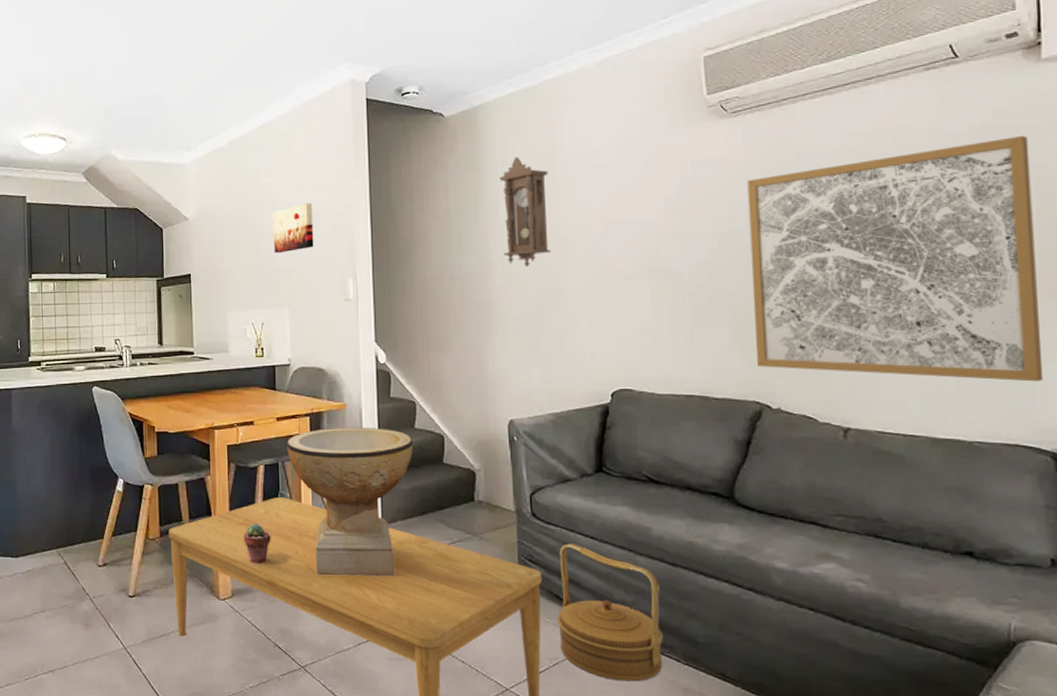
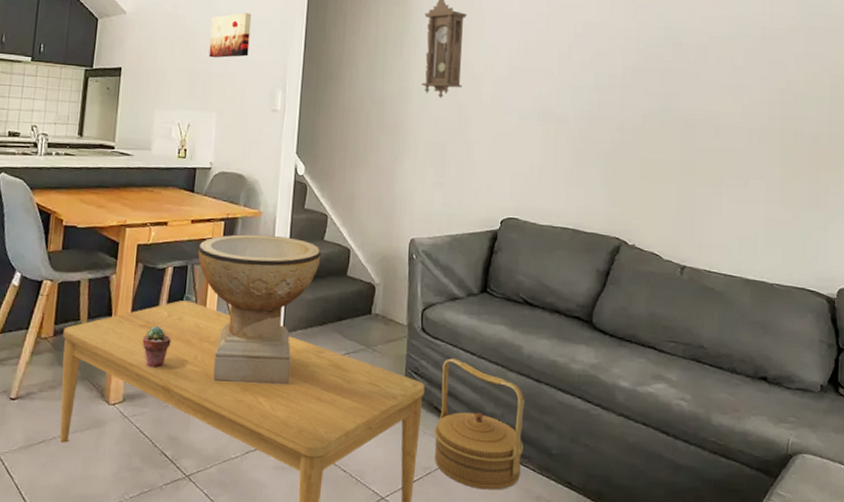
wall art: present [747,136,1044,382] -> none [620,37,827,238]

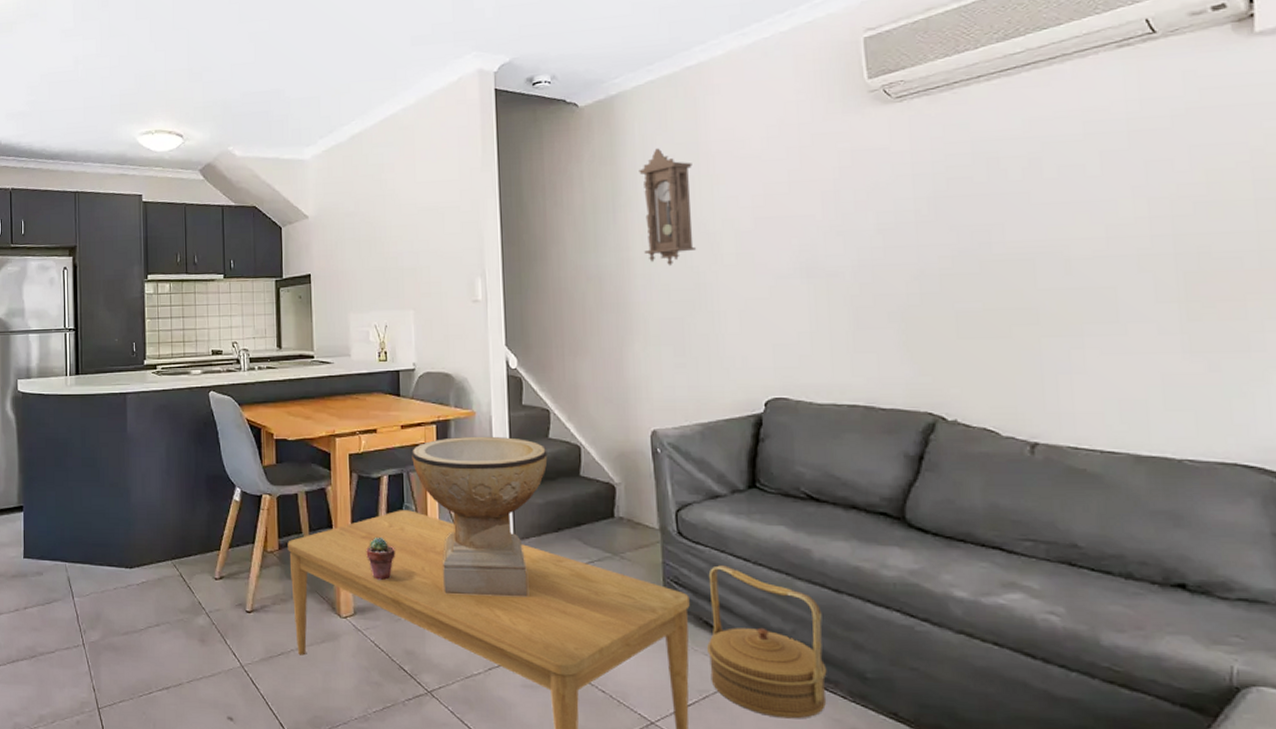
wall art: present [209,12,252,58] -> none [396,199,440,253]

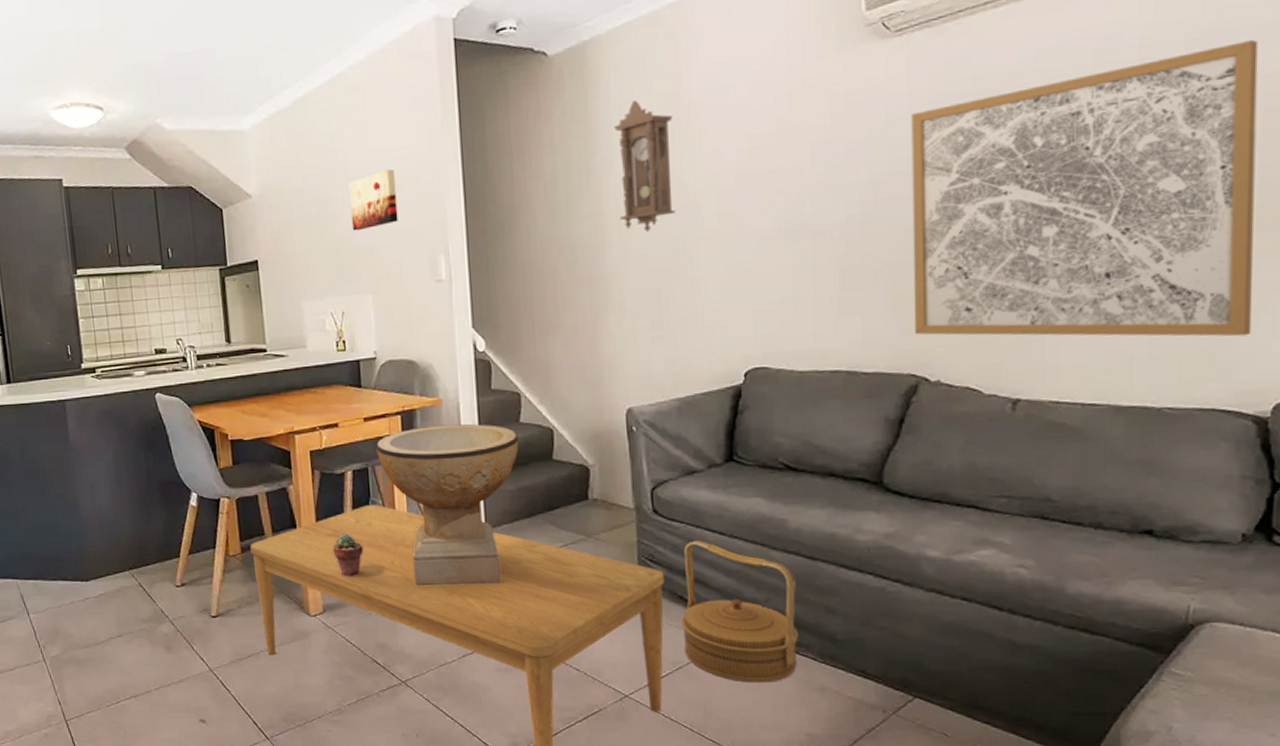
wall art: none [396,199,440,253] -> present [348,169,398,231]
wall art: none [915,118,1266,393] -> present [911,40,1259,337]

